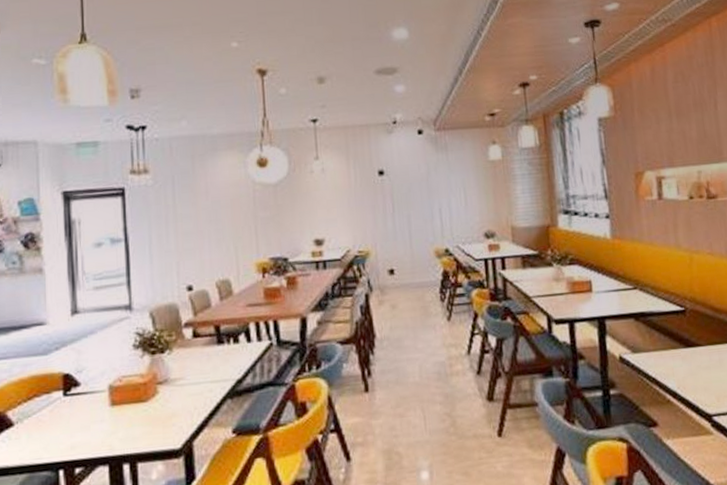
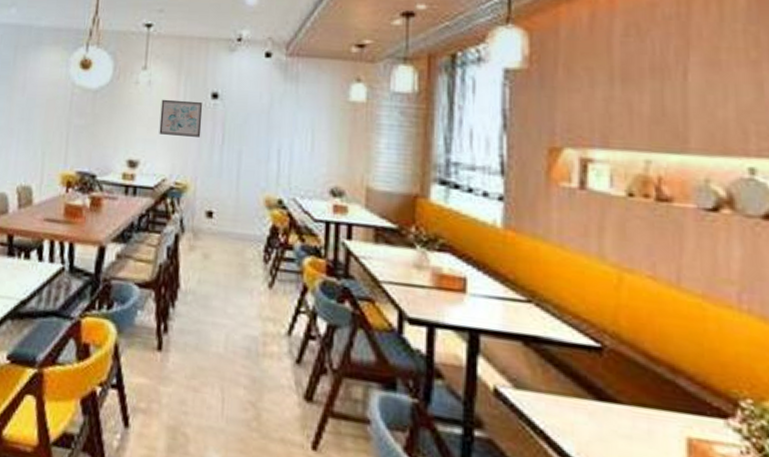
wall art: none [336,179,375,213] -> present [159,99,203,137]

